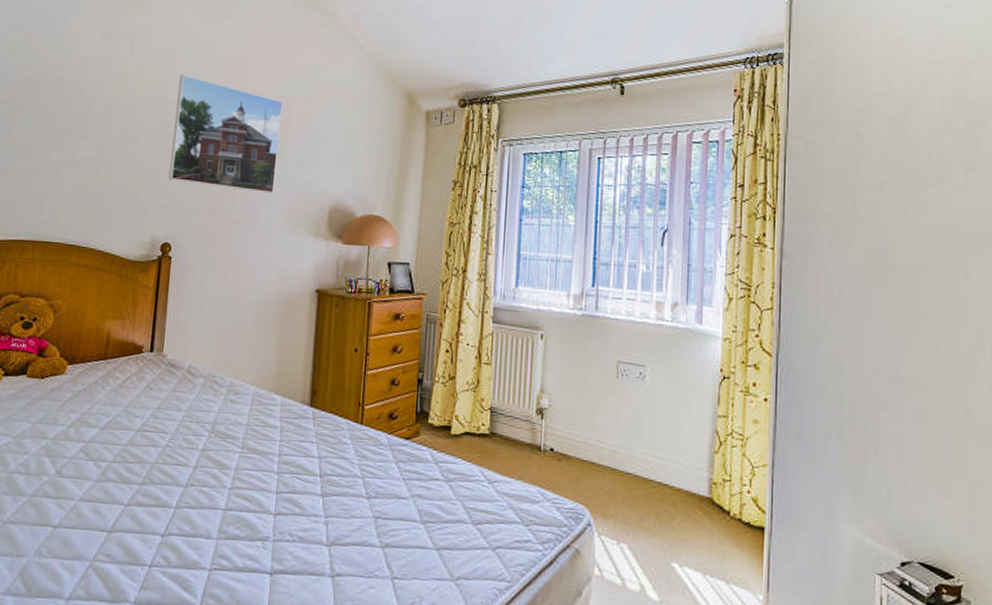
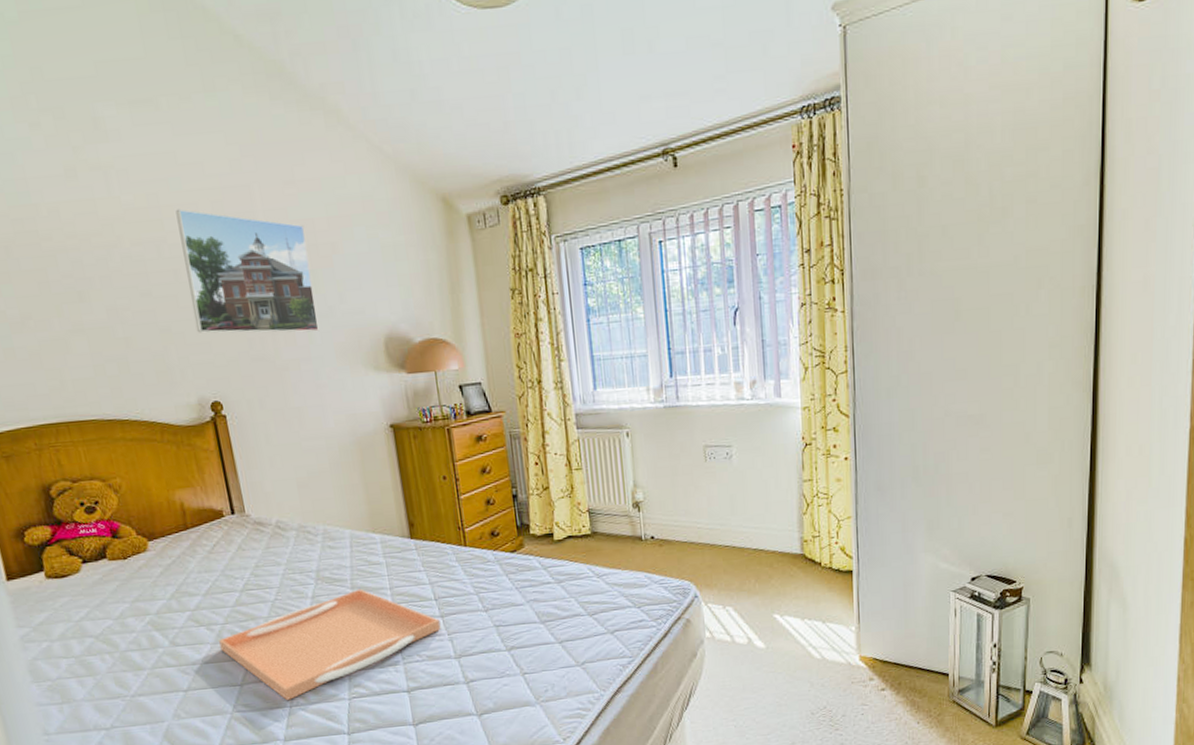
serving tray: none [101,450,320,559] -> present [219,589,441,701]

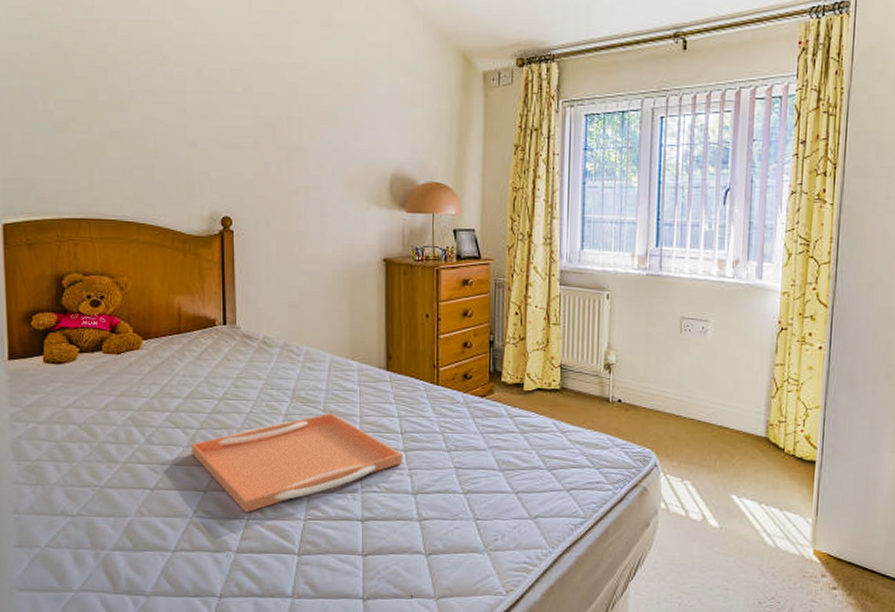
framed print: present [175,208,319,334] -> none [220,37,333,163]

